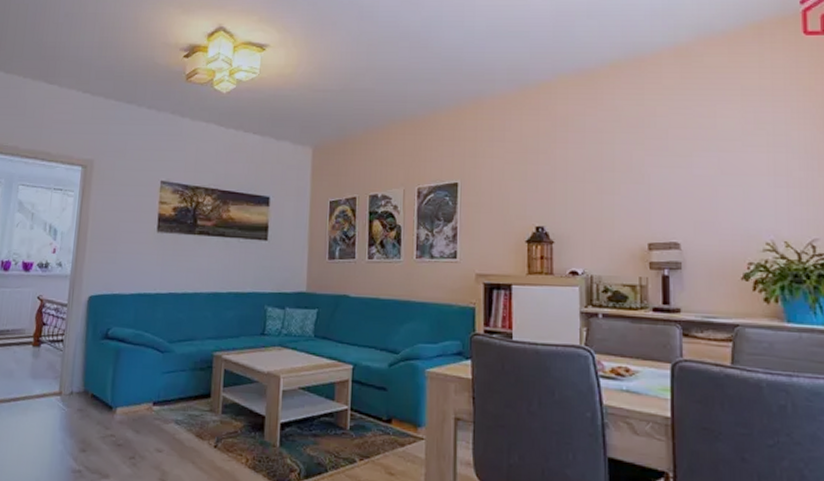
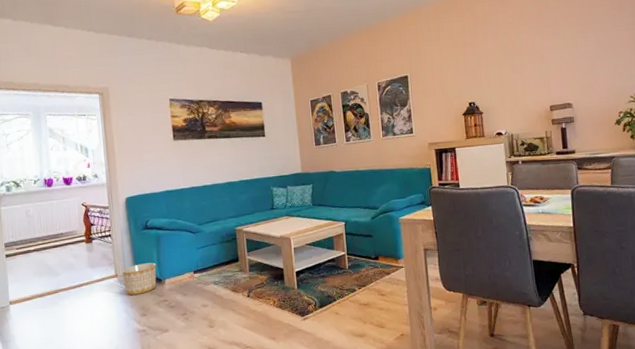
planter: none [67,382,110,423] -> present [122,262,157,296]

